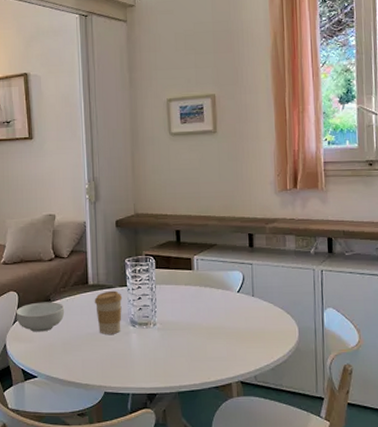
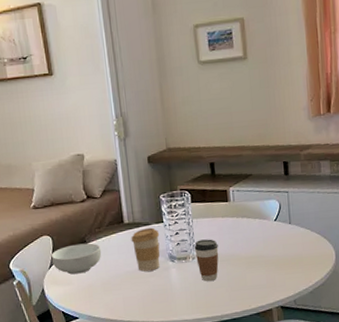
coffee cup: none [156,306,180,349] -> present [194,239,219,281]

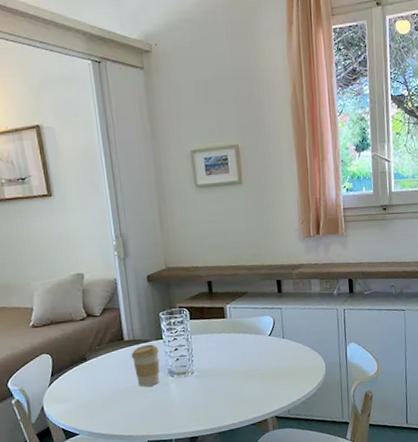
cereal bowl: present [51,243,102,275] -> none [50,360,102,392]
coffee cup: present [194,239,219,281] -> none [193,354,217,395]

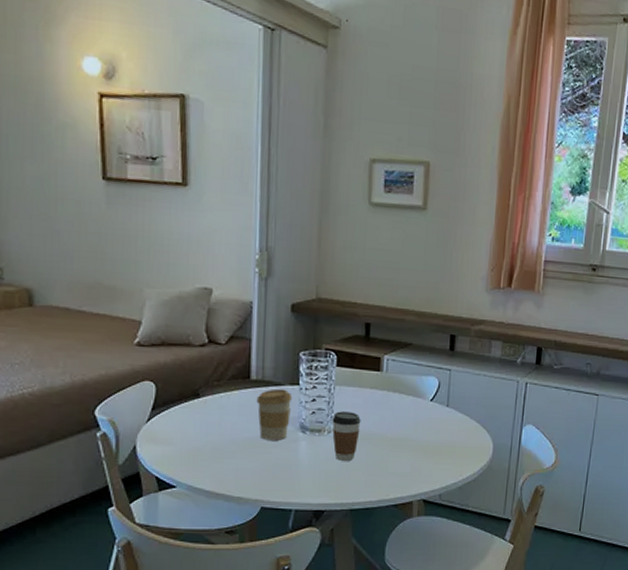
coffee cup: none [193,354,217,395] -> present [332,411,361,461]

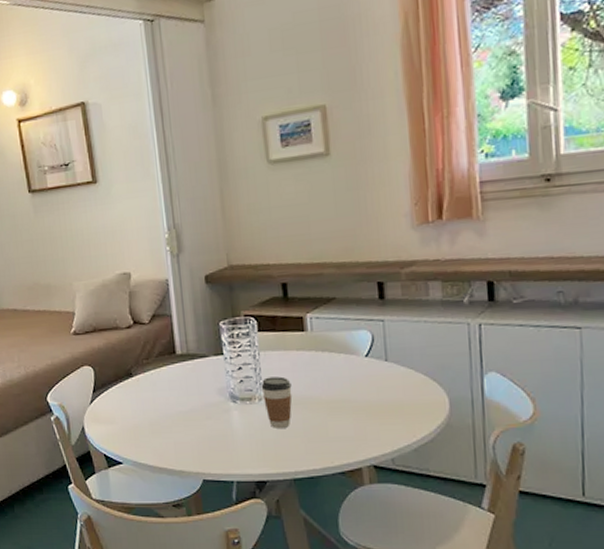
coffee cup: present [256,388,293,441] -> none [184,360,220,413]

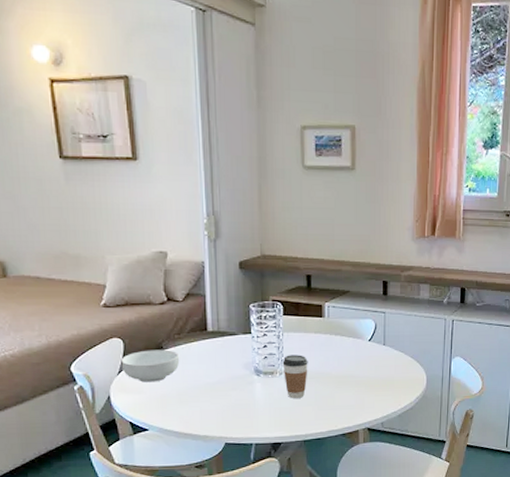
cereal bowl: none [92,376,150,412] -> present [121,349,180,383]

